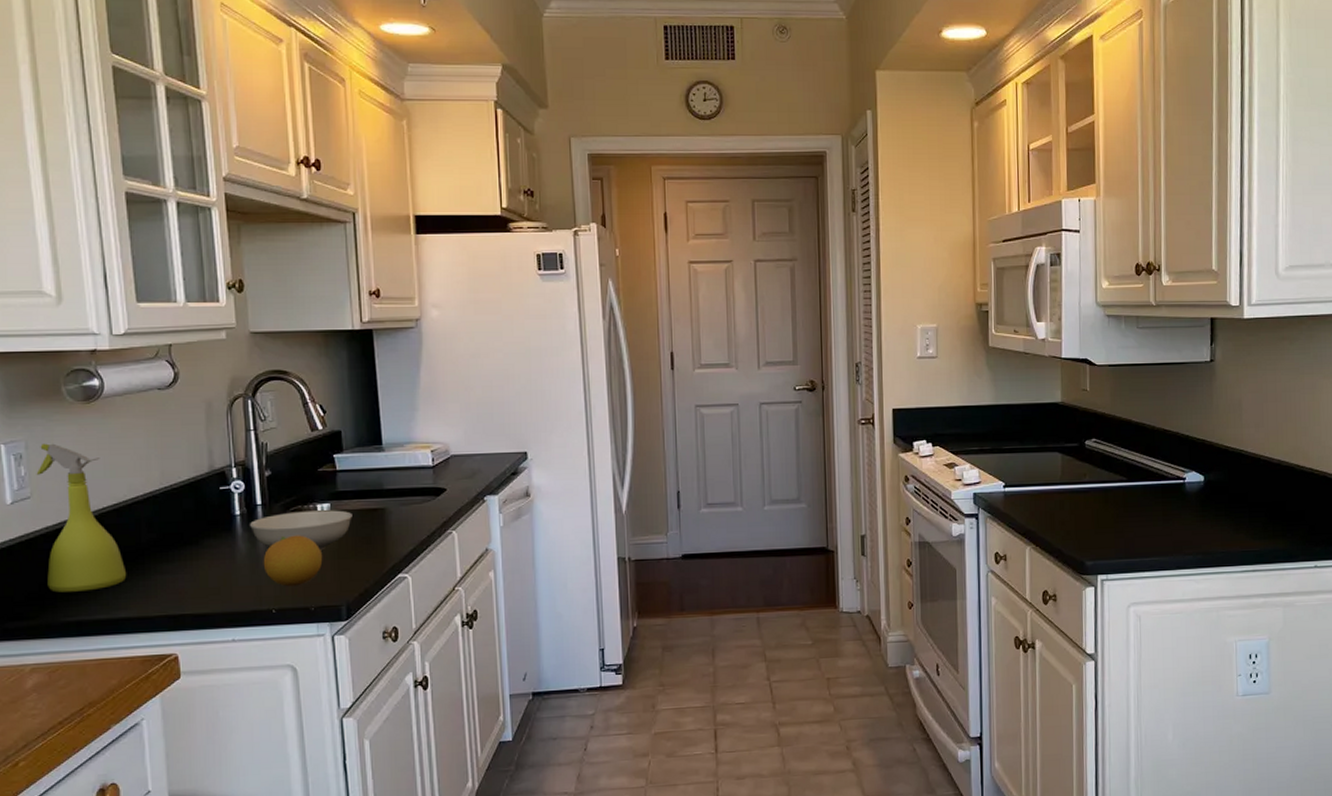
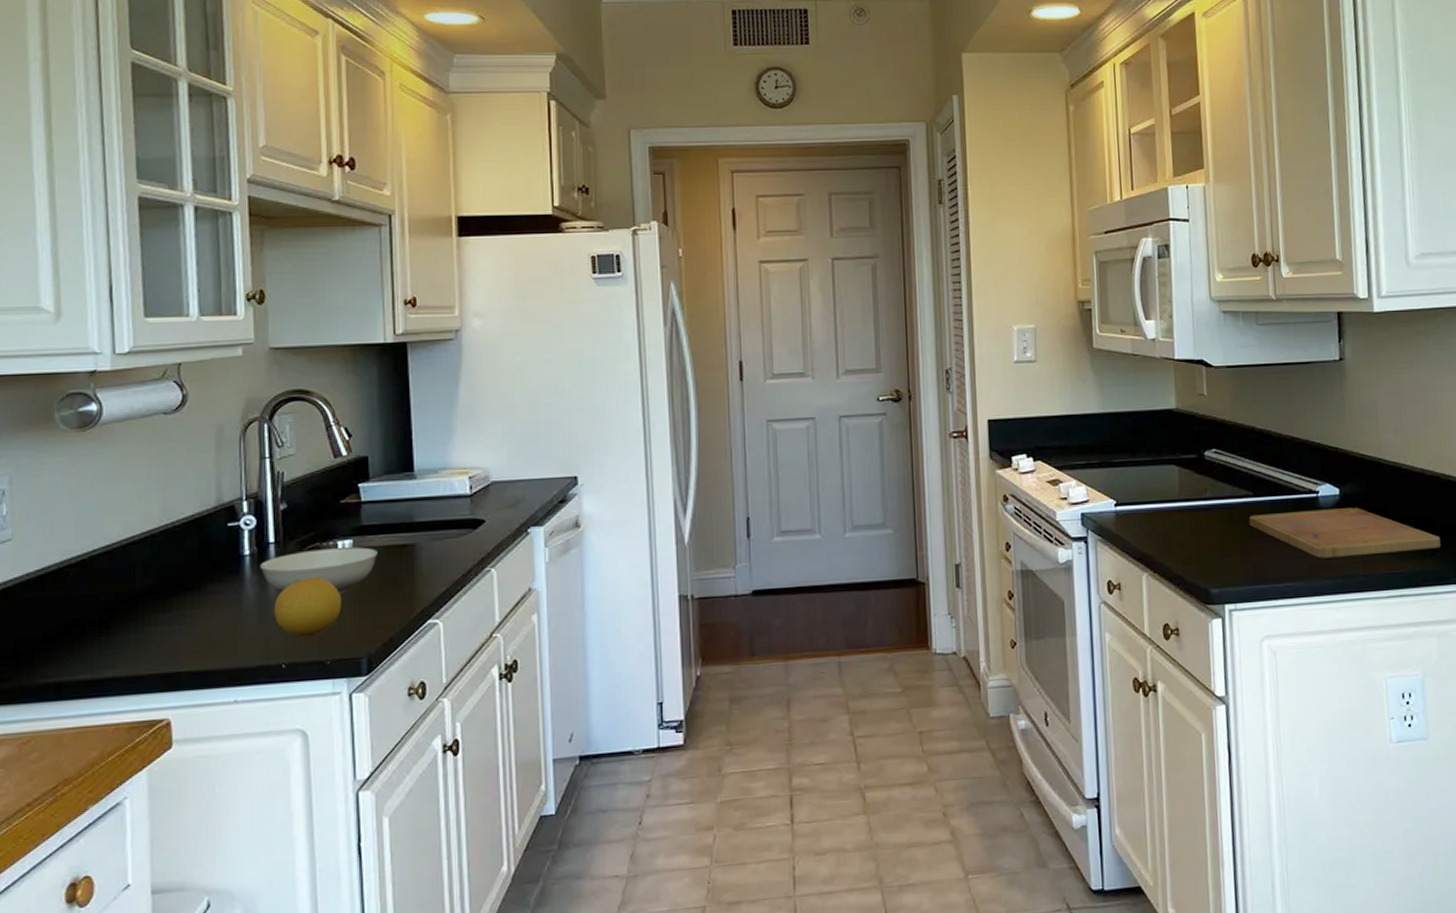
spray bottle: present [36,443,127,594] -> none [19,477,117,650]
cutting board: none [1122,493,1291,537] -> present [1248,507,1441,559]

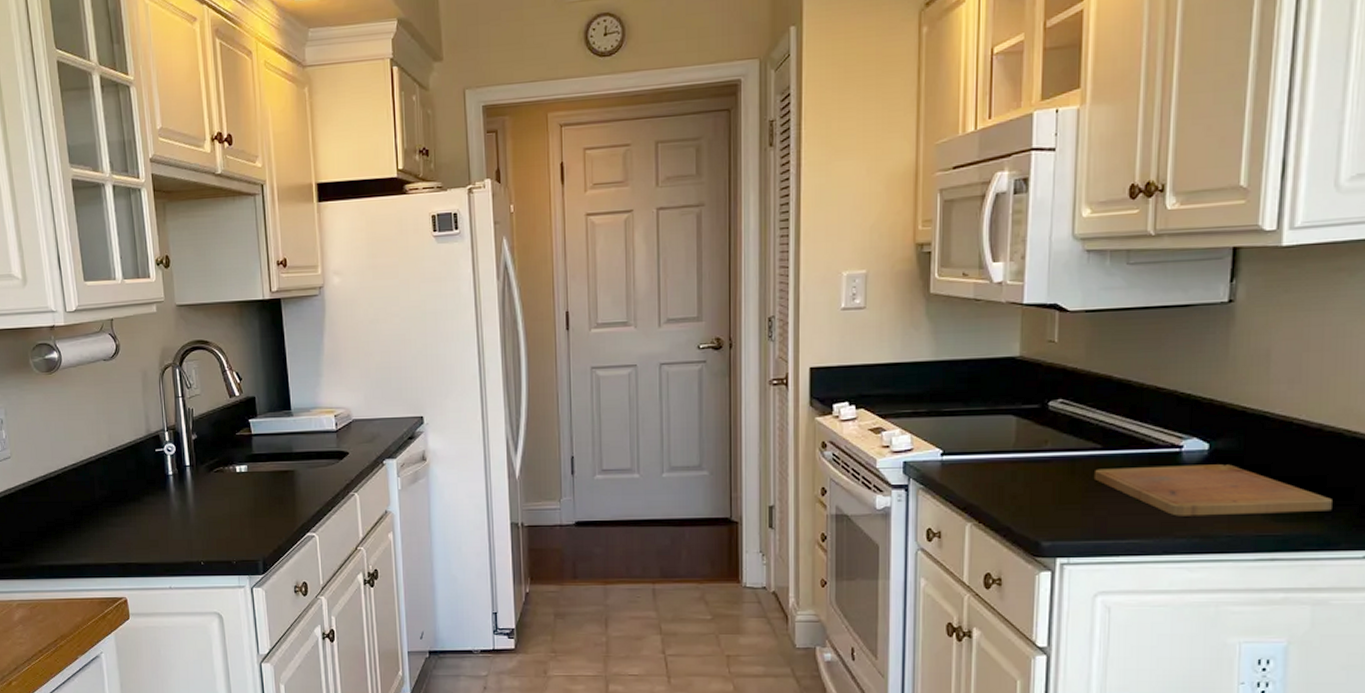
bowl: present [260,547,377,595] -> none [181,471,266,509]
fruit: present [273,576,342,637] -> none [192,494,242,541]

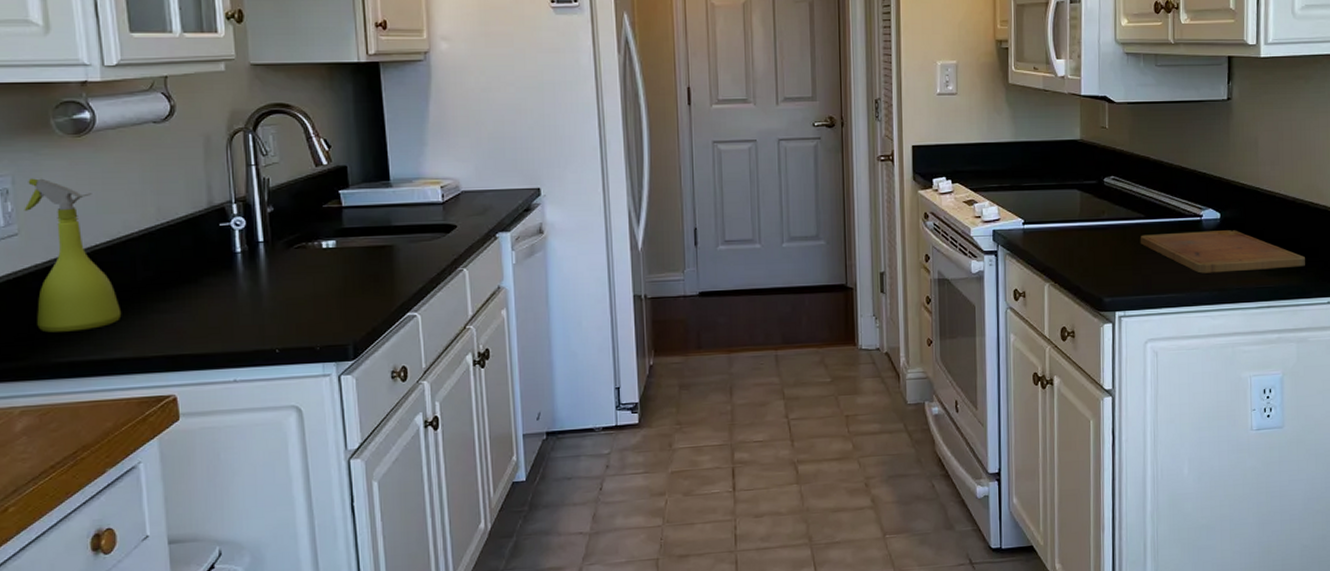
spray bottle: none [14,410,85,541] -> present [24,178,122,334]

